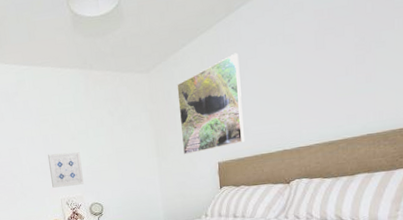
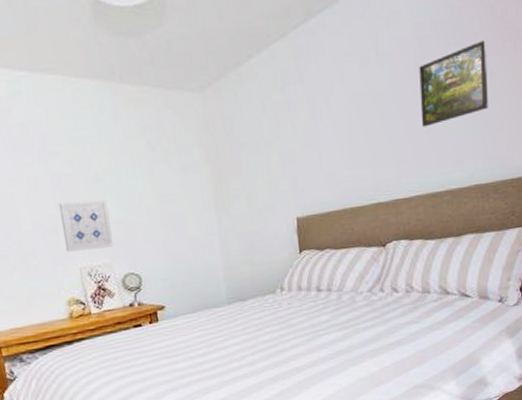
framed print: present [177,53,244,155] -> none [241,72,330,207]
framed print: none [319,19,379,90] -> present [419,40,488,127]

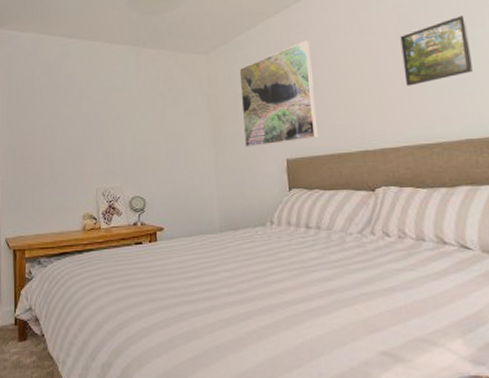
wall art: present [59,200,113,252] -> none [87,134,125,174]
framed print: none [241,72,330,207] -> present [239,40,318,148]

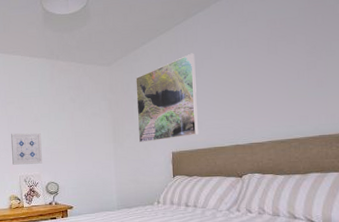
wall art: none [87,134,125,174] -> present [11,133,42,165]
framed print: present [400,15,473,86] -> none [271,30,330,92]

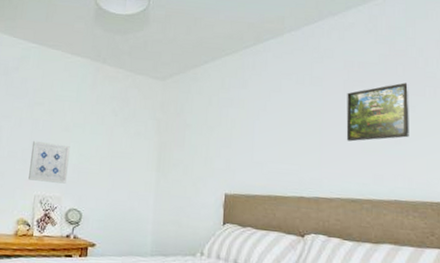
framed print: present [136,53,198,143] -> none [188,82,262,178]
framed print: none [271,30,330,92] -> present [346,82,409,142]

